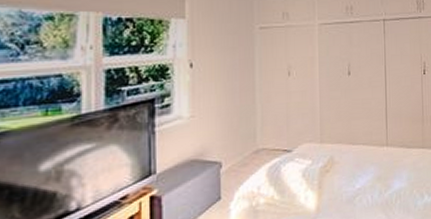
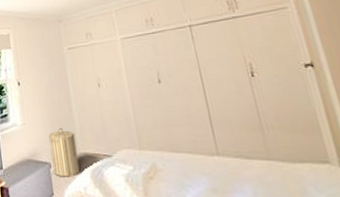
laundry hamper: none [223,121,255,178] -> present [49,128,80,177]

